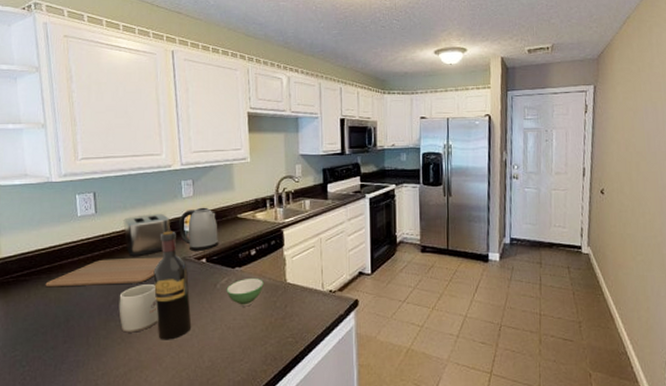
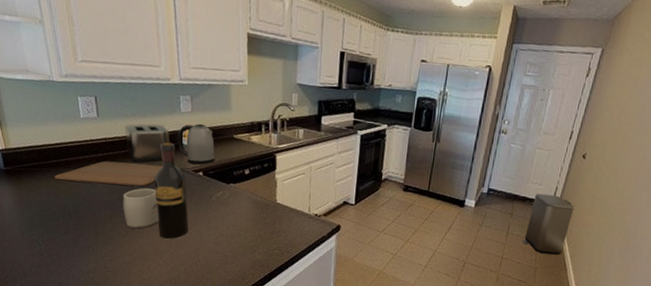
bowl: present [226,277,264,307] -> none [221,194,255,219]
pedal bin: none [557,236,606,304] -> present [521,193,575,255]

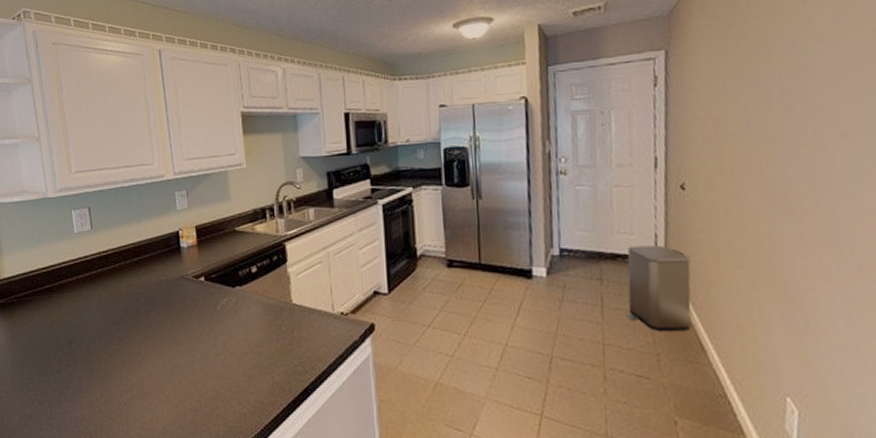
chopping board: present [54,161,162,187] -> none [47,275,160,308]
mug: present [123,188,159,229] -> none [118,305,159,357]
toaster: present [124,124,169,163] -> none [119,227,166,276]
wine bottle: present [154,142,189,239] -> none [151,247,193,366]
kettle: present [177,123,216,165] -> none [175,220,217,269]

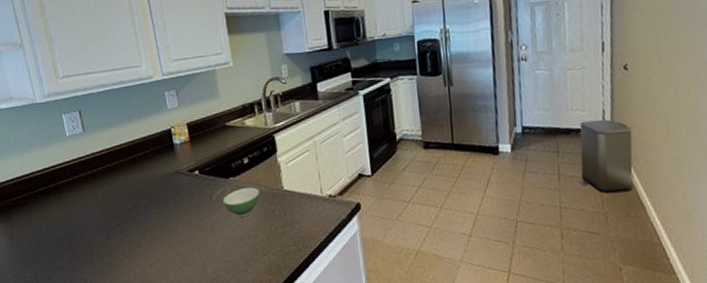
bowl: none [227,298,267,330] -> present [222,186,260,217]

